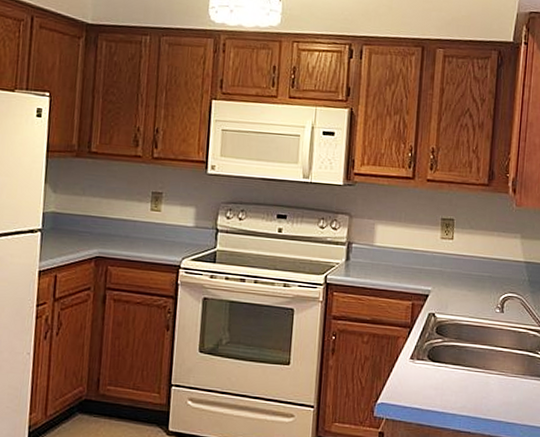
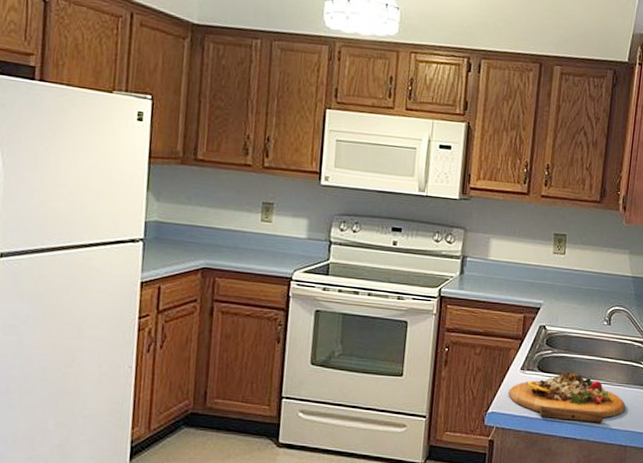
cutting board: none [398,362,523,417] -> present [508,372,626,423]

